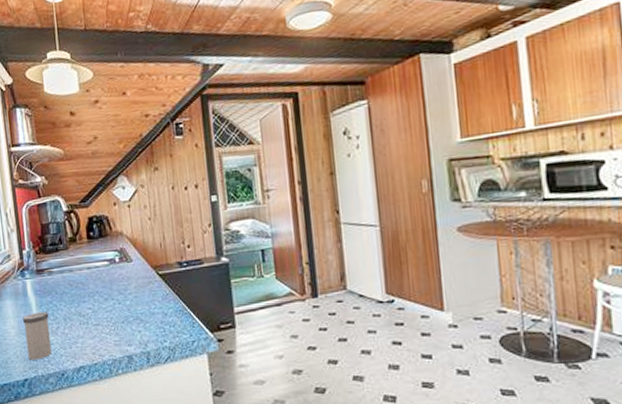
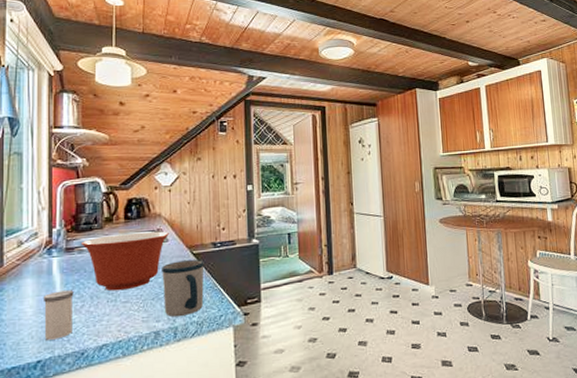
mixing bowl: none [49,250,133,314] -> present [80,231,169,291]
mug: none [128,281,174,342] -> present [162,260,204,317]

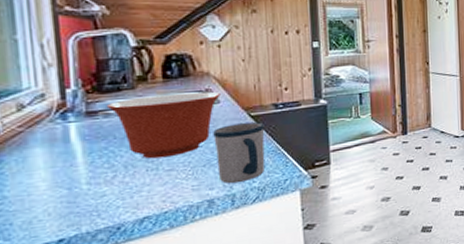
salt shaker: present [44,290,74,340] -> none [61,159,103,217]

